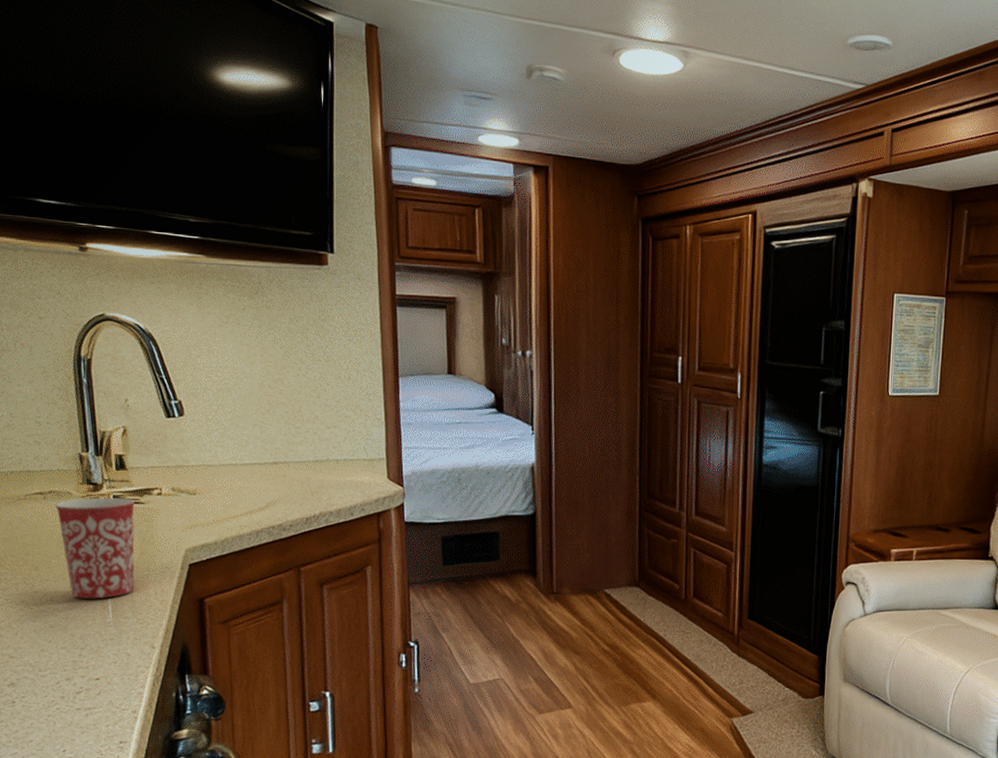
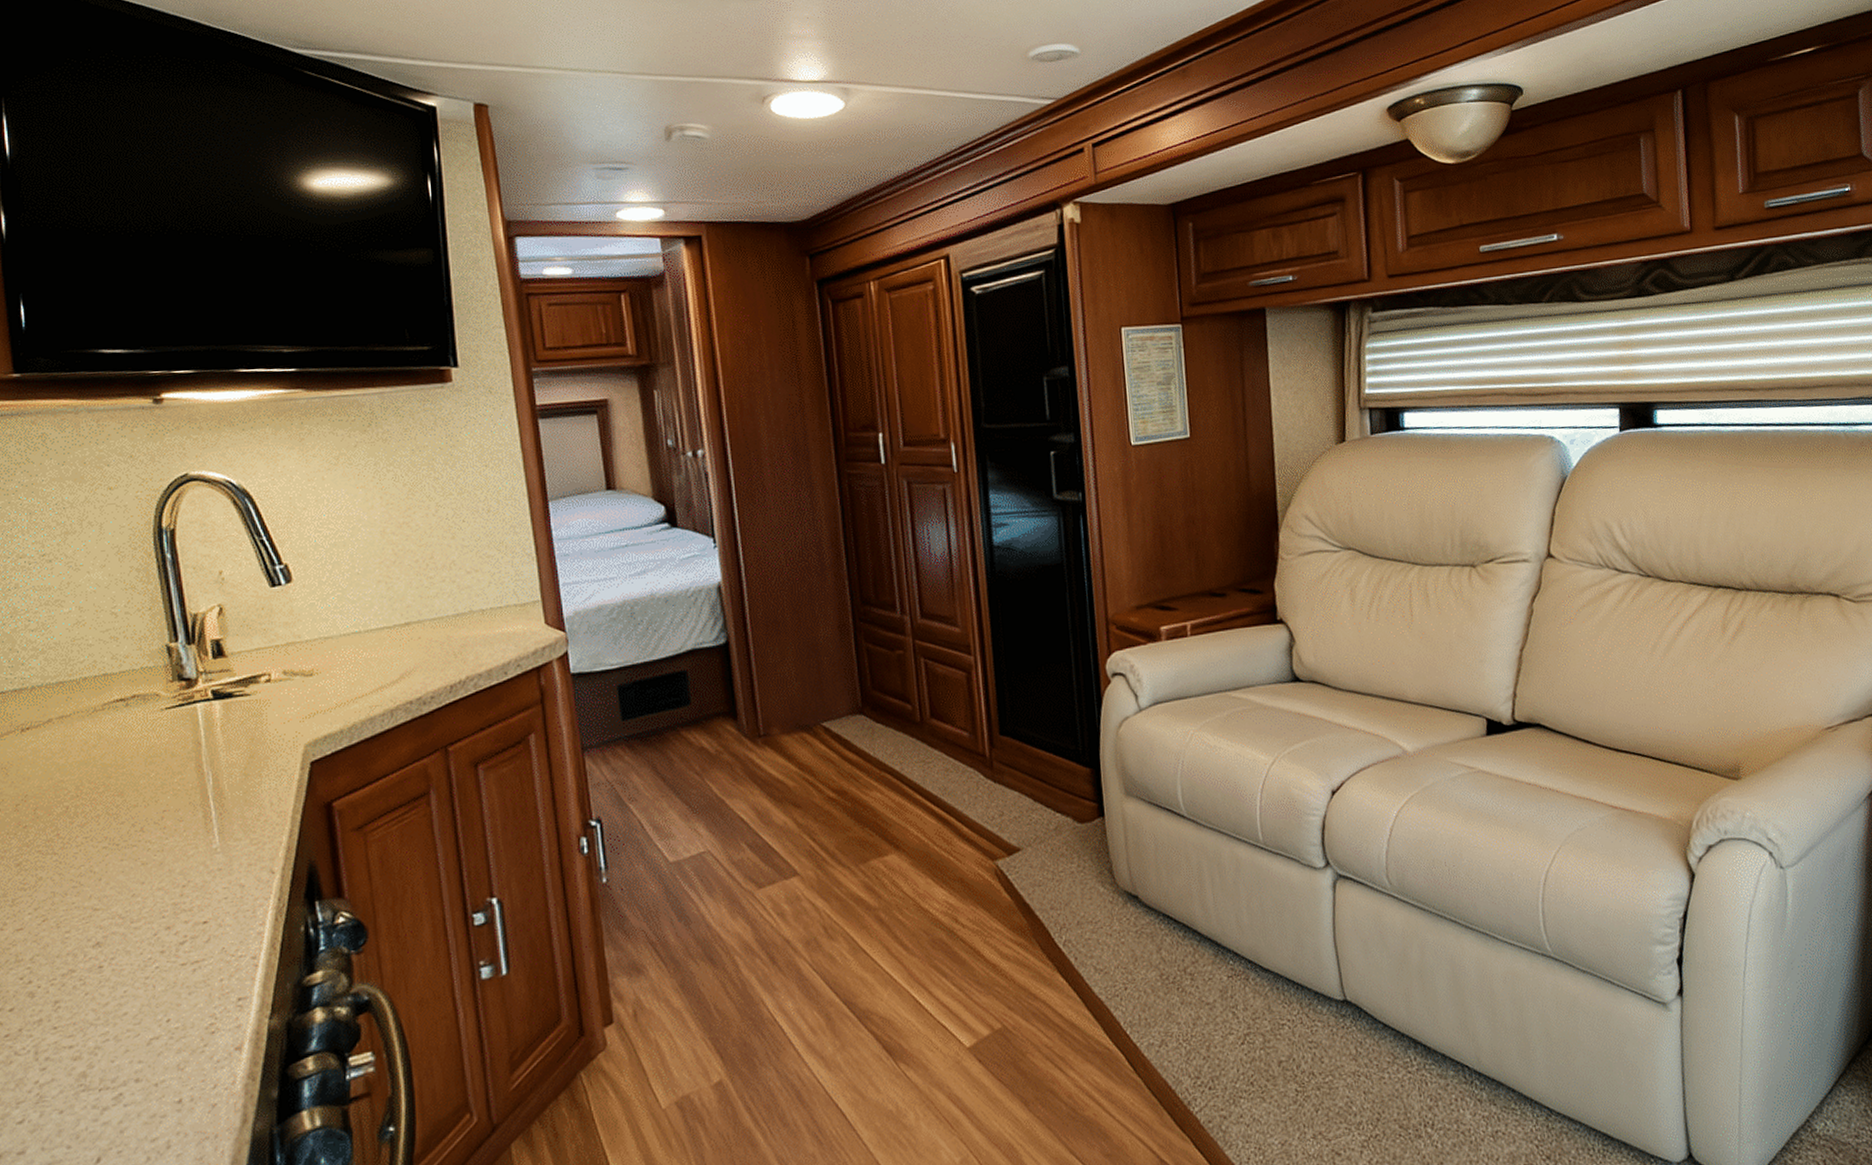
mug: present [55,497,135,599] -> none [140,691,245,824]

